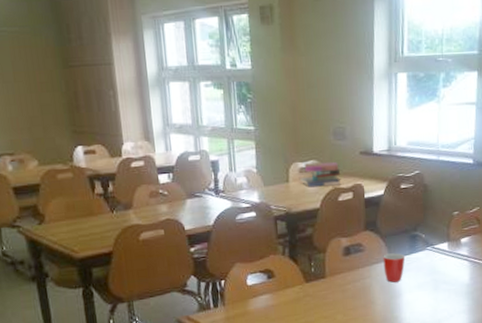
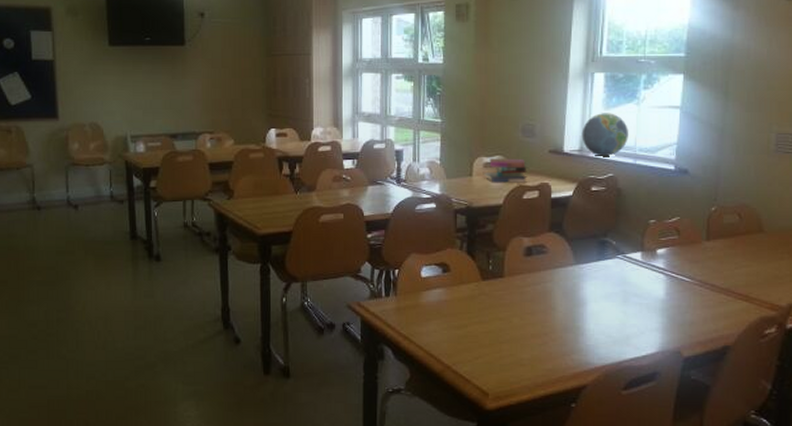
mug: present [383,253,406,283] -> none [567,258,593,289]
globe: none [389,112,431,155] -> present [581,113,628,156]

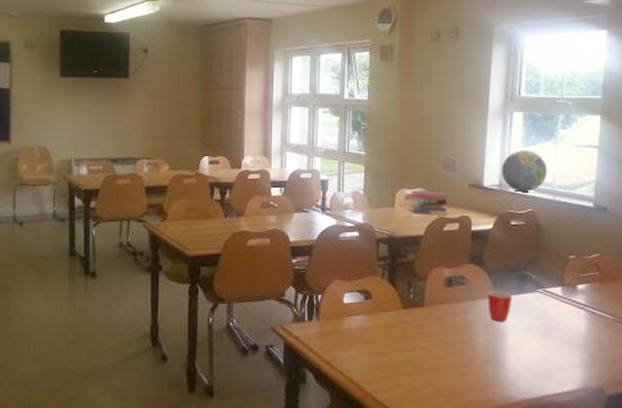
mug: none [567,258,593,289] -> present [488,290,513,322]

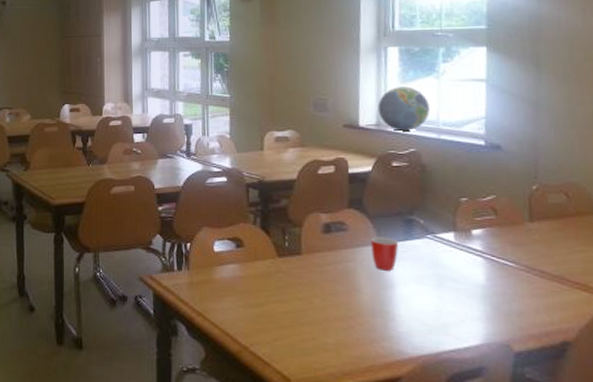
books: present [406,190,448,215] -> none [275,132,321,157]

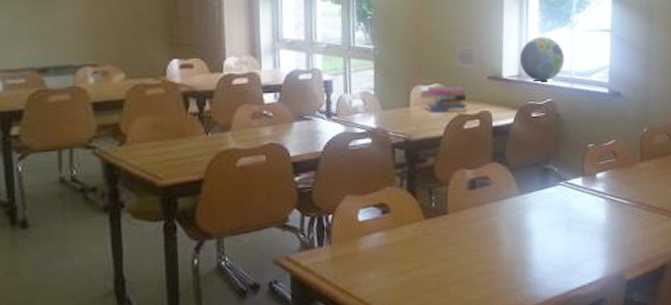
books: none [275,132,321,157] -> present [422,86,467,113]
mug: present [370,237,399,271] -> none [512,188,536,221]

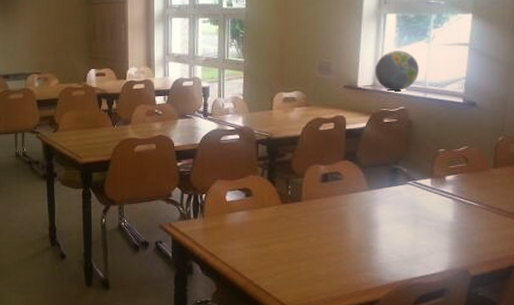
books: present [422,86,467,113] -> none [283,93,324,116]

